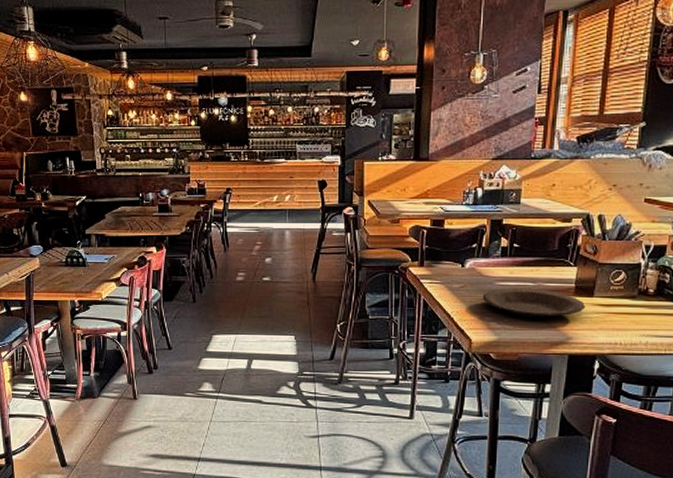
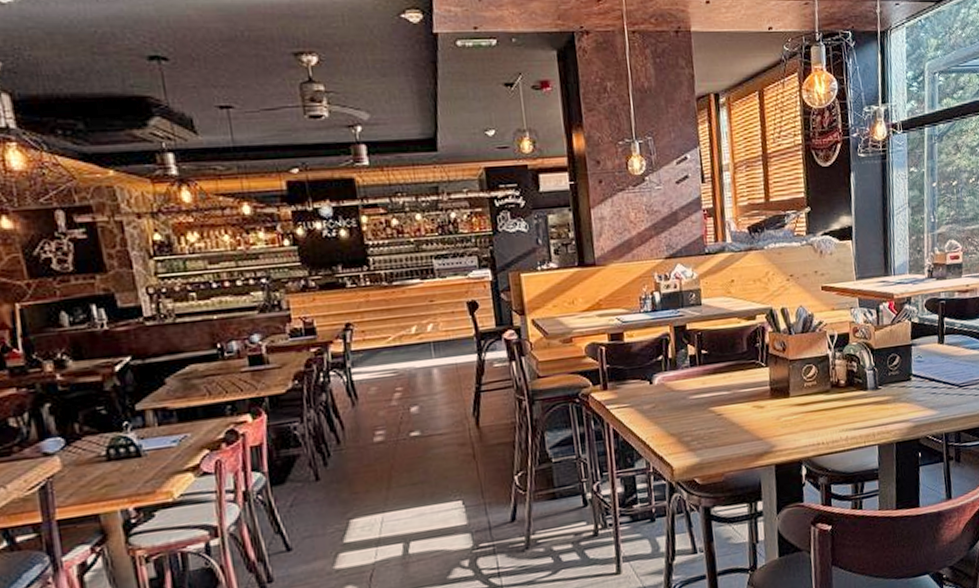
plate: present [482,288,586,318] -> none [677,397,784,431]

